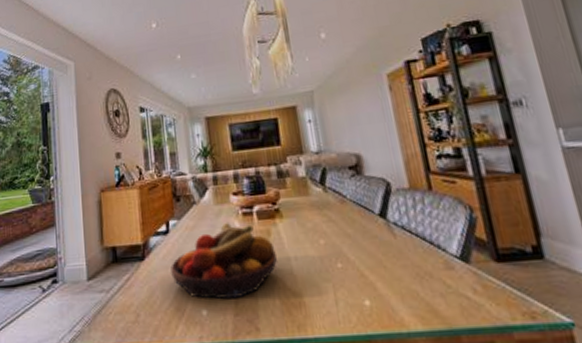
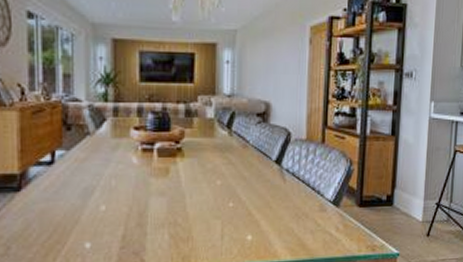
fruit bowl: present [171,222,277,300] -> none [53,156,171,233]

